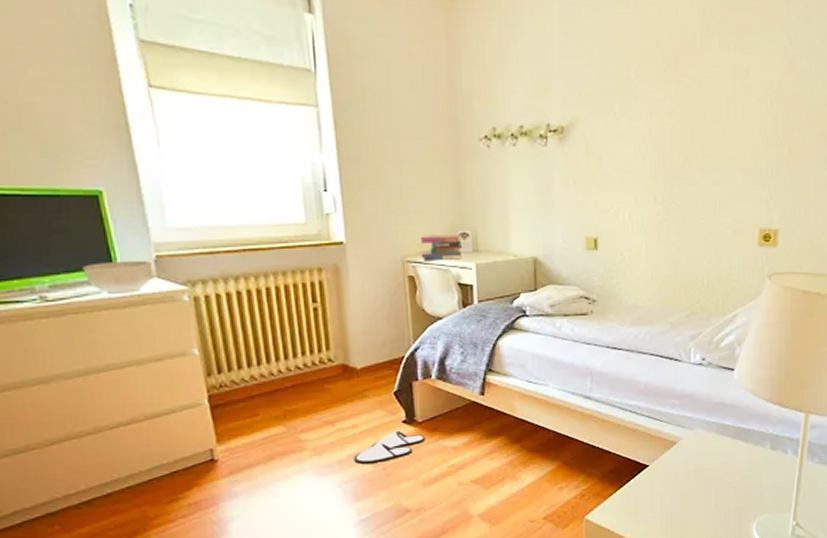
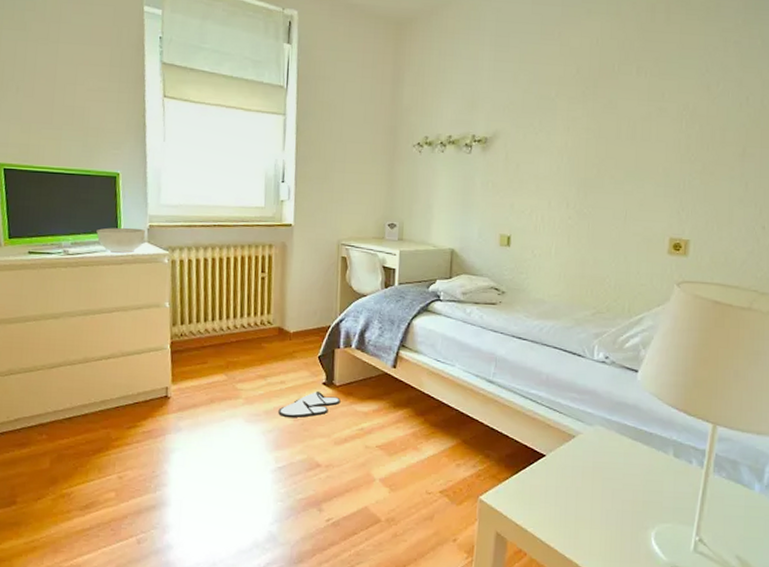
books: present [419,234,462,262] -> none [353,223,390,246]

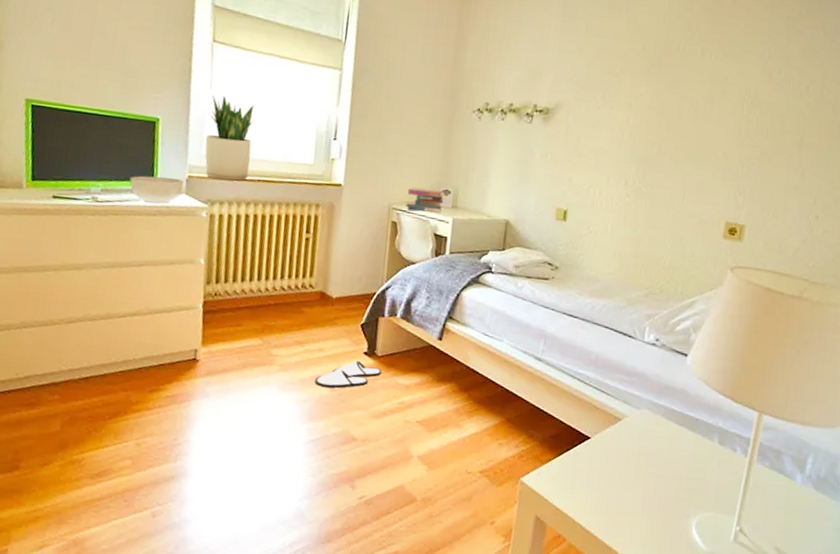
planter: none [162,148,206,227] -> present [204,96,254,181]
books: none [353,223,390,246] -> present [404,187,444,213]

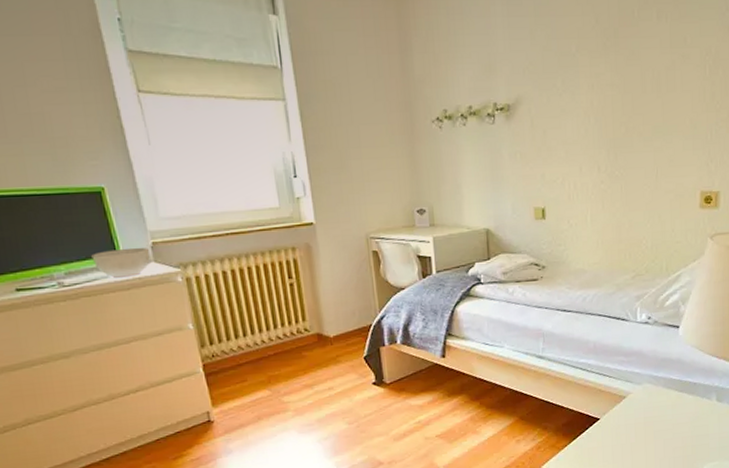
planter: present [204,96,254,181] -> none [154,151,215,240]
slippers: present [315,360,382,388] -> none [331,391,394,423]
books: present [404,187,444,213] -> none [381,211,420,237]

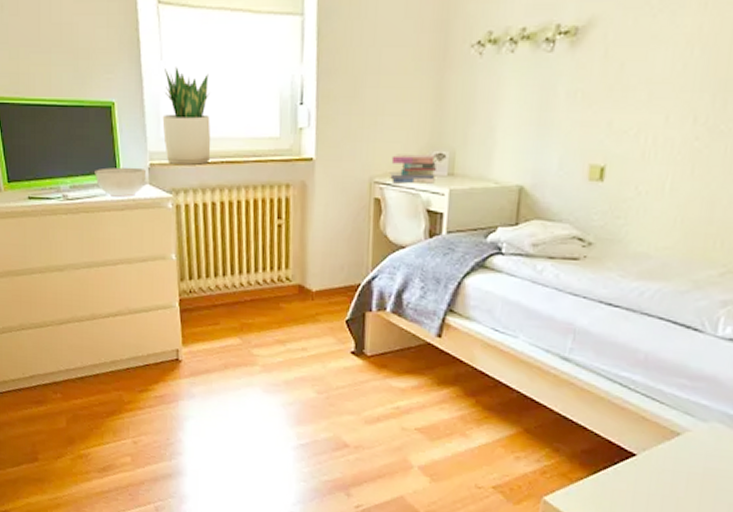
planter: none [154,151,215,240] -> present [162,67,211,165]
books: none [381,211,420,237] -> present [389,154,437,184]

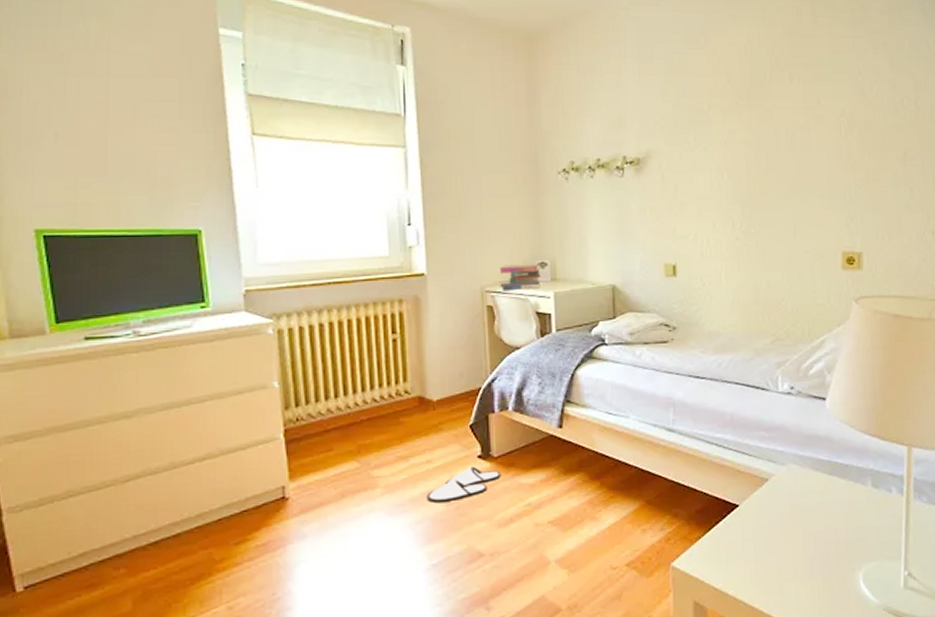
bowl: present [95,167,146,197] -> none [176,294,240,328]
planter: present [162,67,211,165] -> none [259,194,316,289]
slippers: none [300,360,372,391] -> present [427,466,501,503]

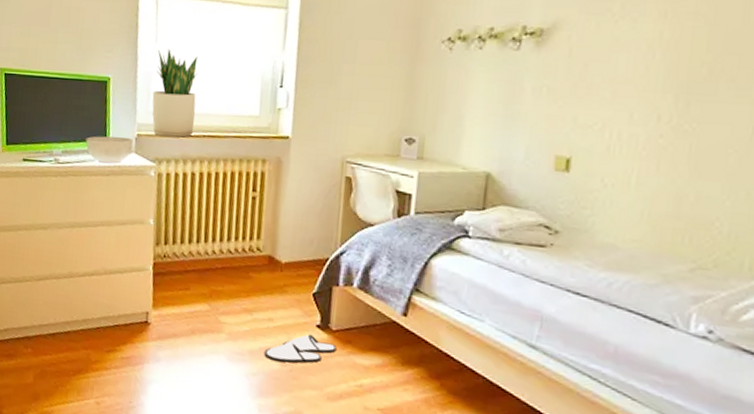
bowl: none [176,294,240,328] -> present [85,136,133,164]
planter: none [259,194,316,289] -> present [152,49,198,138]
books: present [498,264,540,291] -> none [360,136,407,166]

